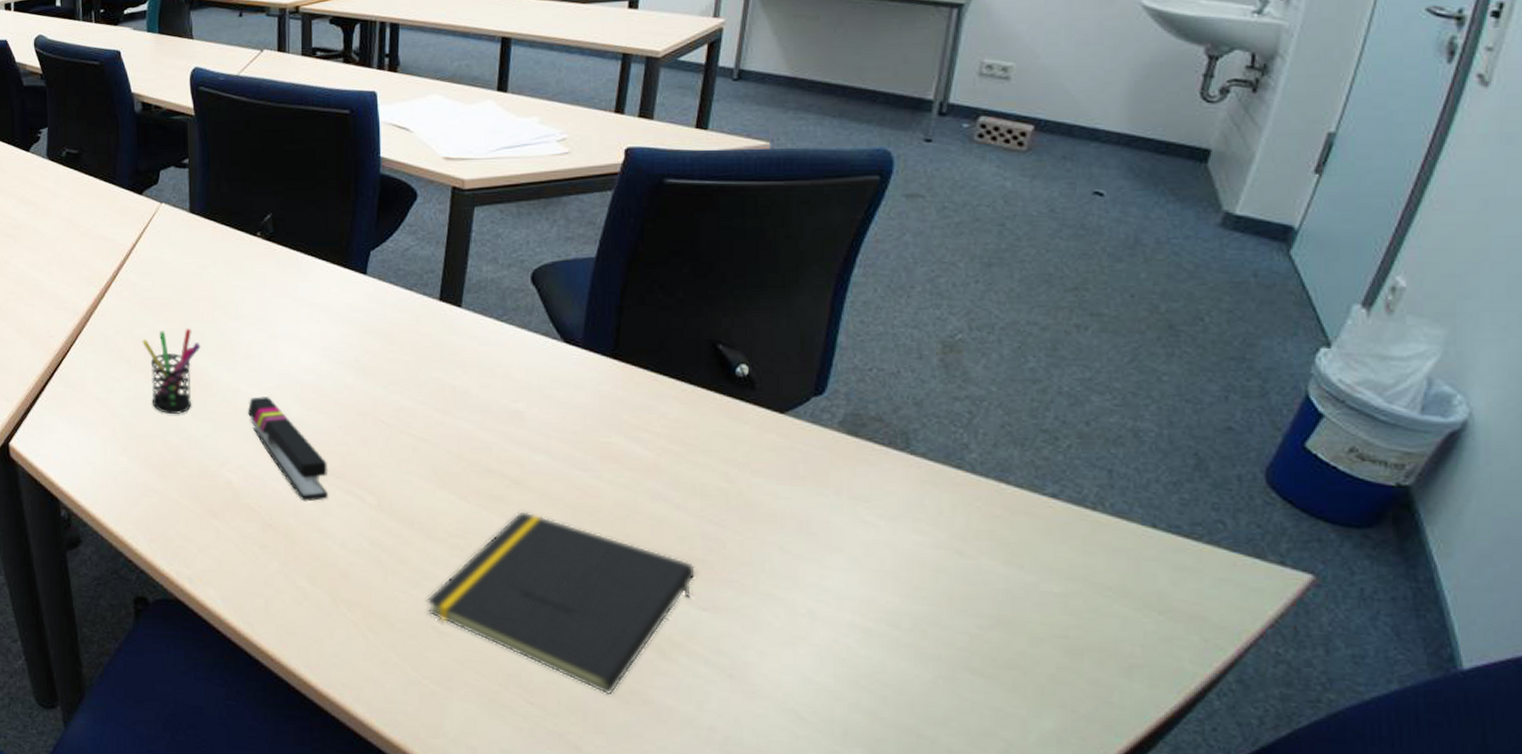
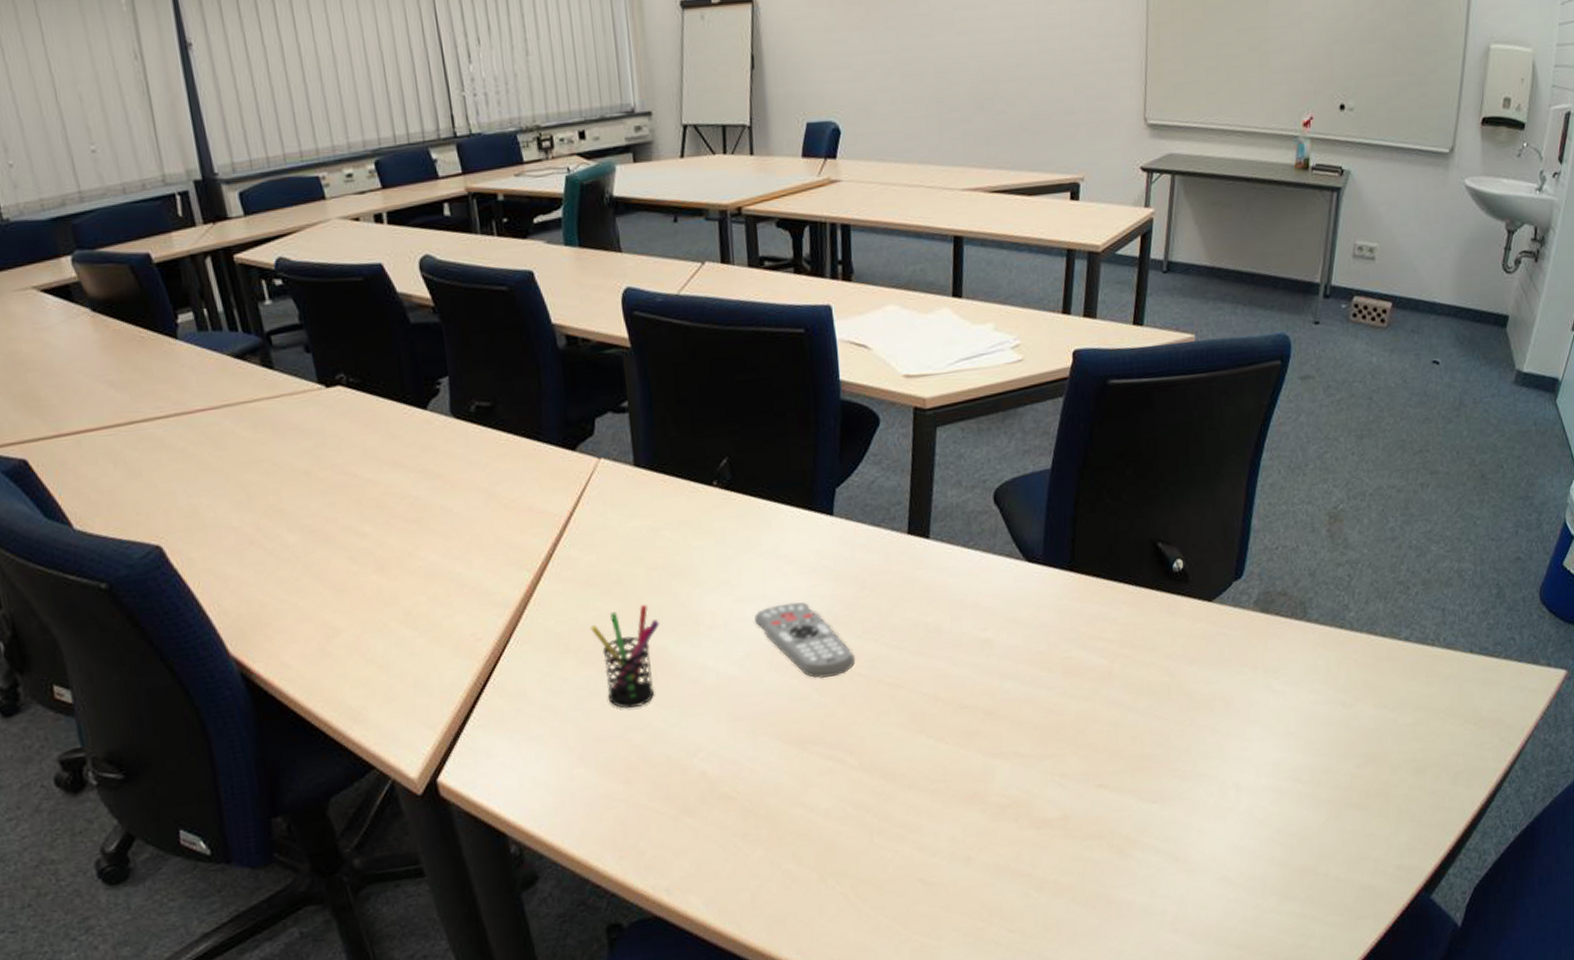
stapler: present [248,396,329,502] -> none [717,669,809,778]
remote control: none [286,346,380,420] -> present [754,602,856,679]
notepad: present [426,511,697,695] -> none [912,741,1147,905]

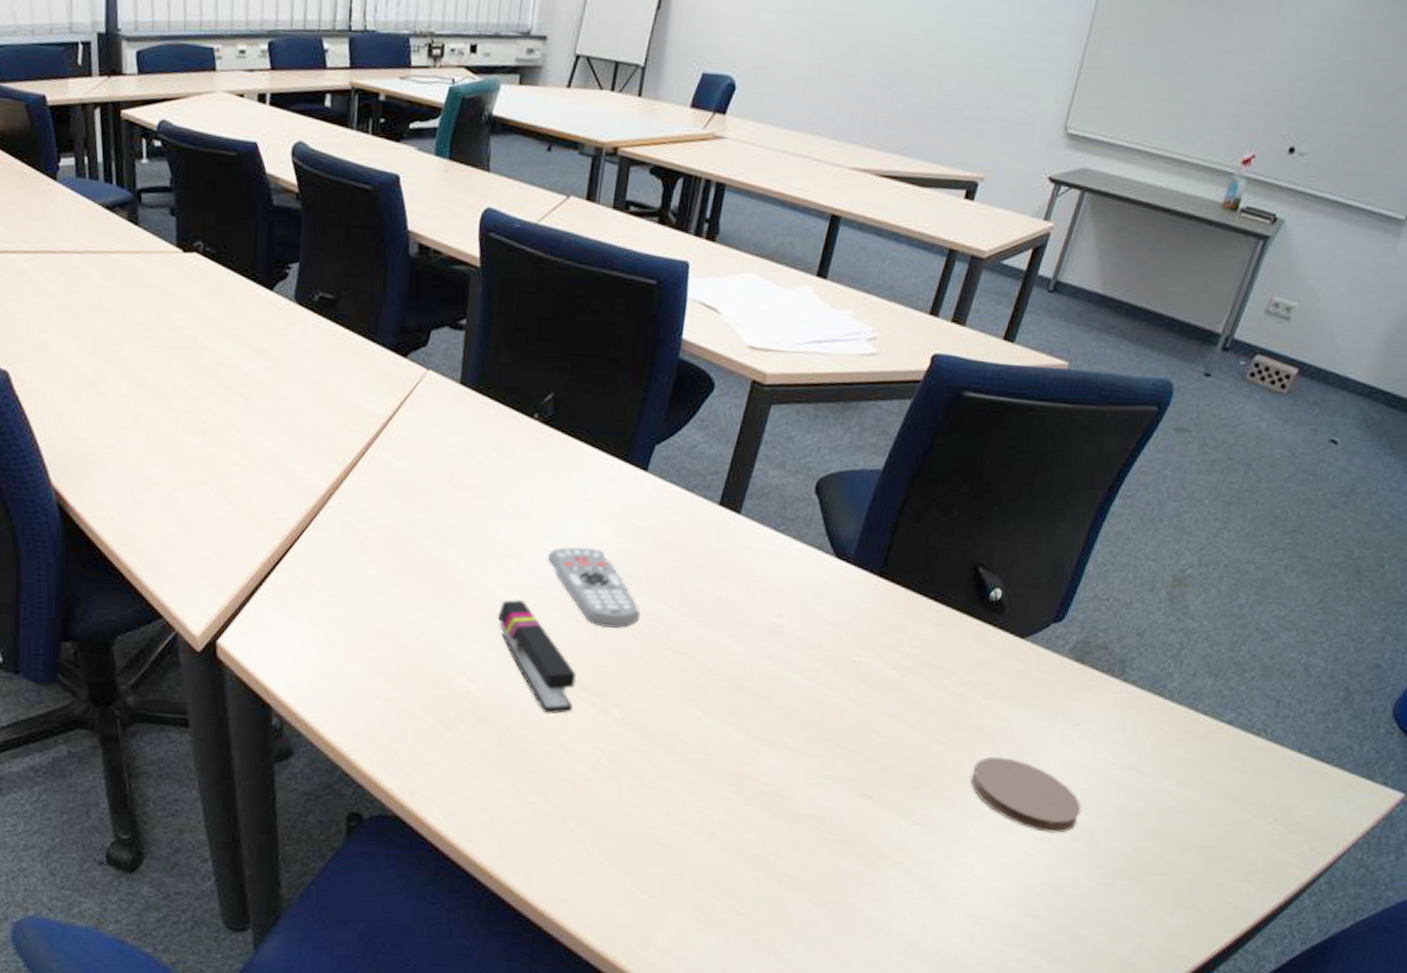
pen holder: present [590,605,660,709] -> none [387,519,455,615]
stapler: none [717,669,809,778] -> present [498,600,577,714]
coaster: none [1193,718,1297,782] -> present [970,756,1082,834]

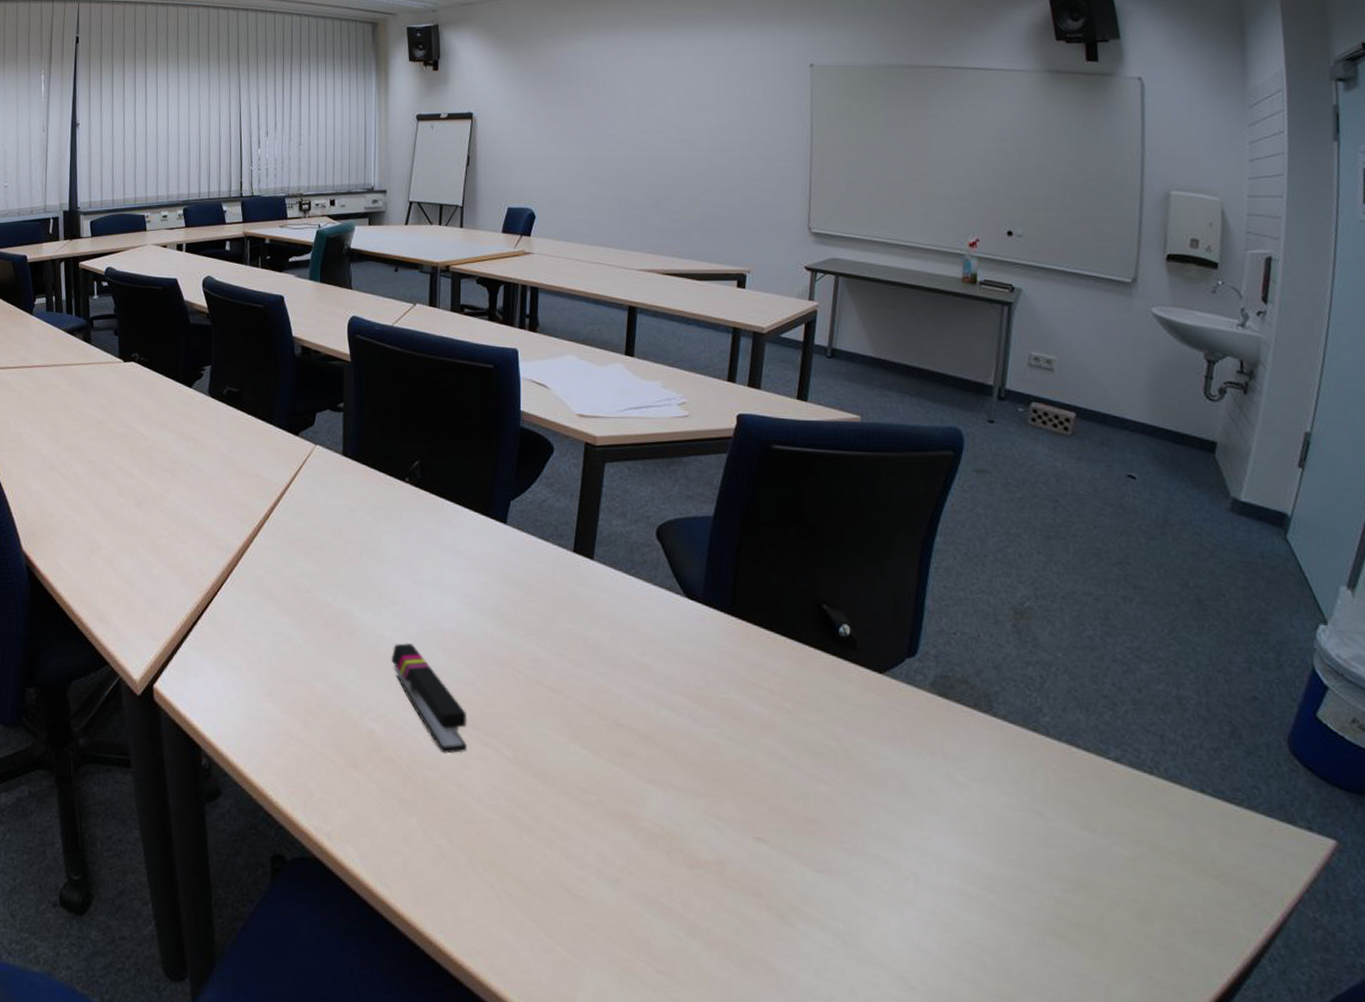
remote control: present [548,547,641,628] -> none [430,593,518,669]
coaster: present [970,756,1082,834] -> none [863,797,987,884]

